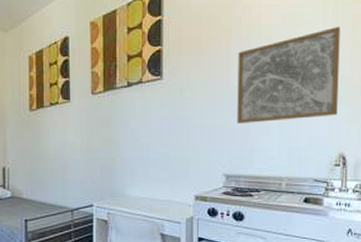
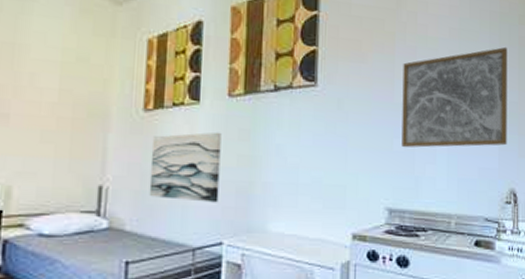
wall art: none [37,122,88,176] -> present [149,132,222,203]

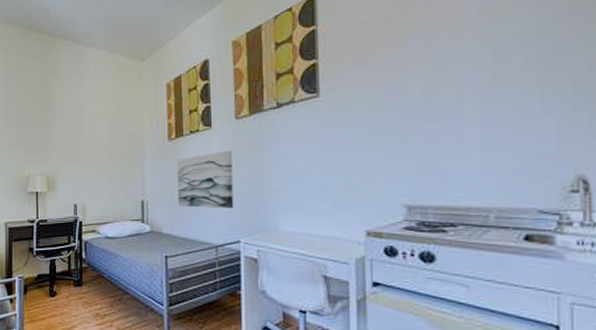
wall art: present [401,46,507,148] -> none [417,10,571,144]

